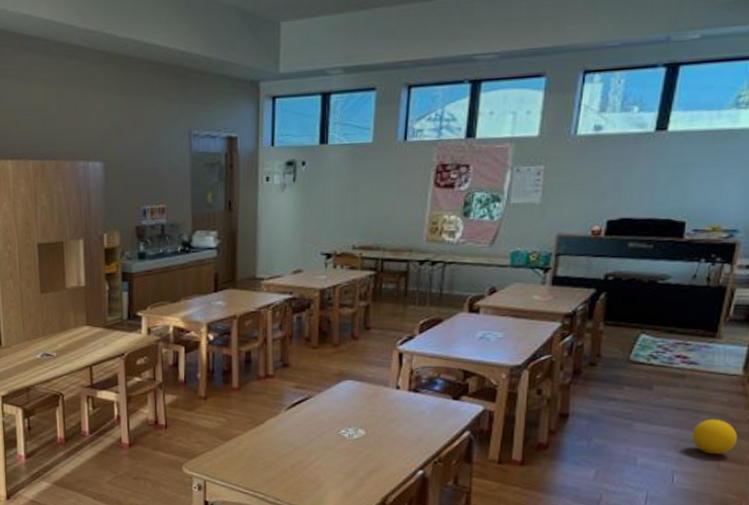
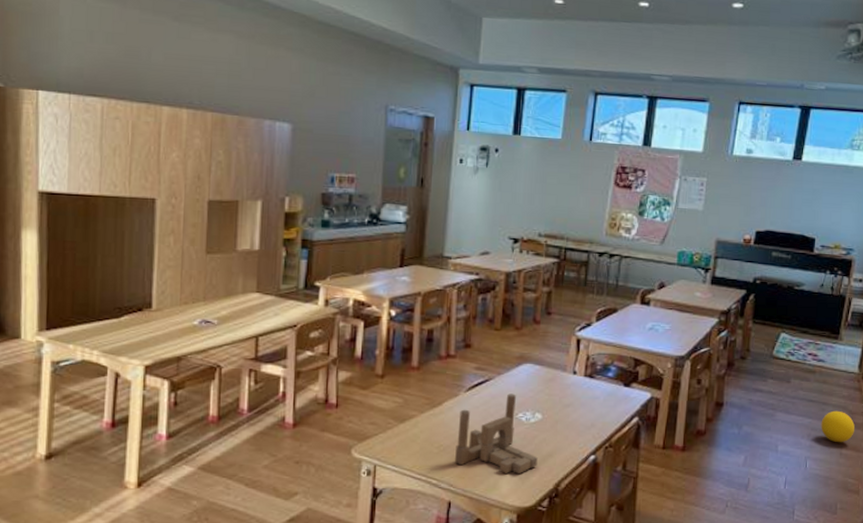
toy blocks: none [280,411,363,489] -> present [455,394,538,475]

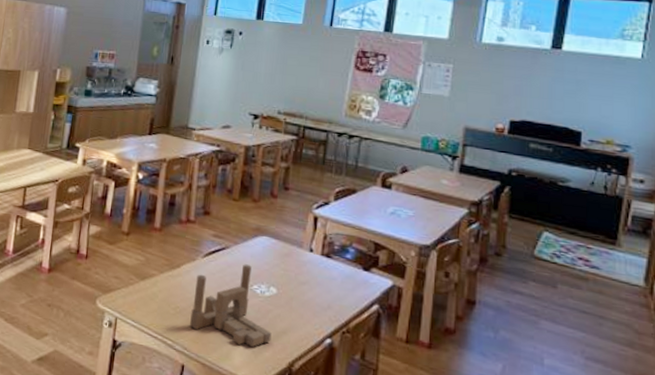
ball: present [821,410,855,443] -> none [598,327,643,367]

